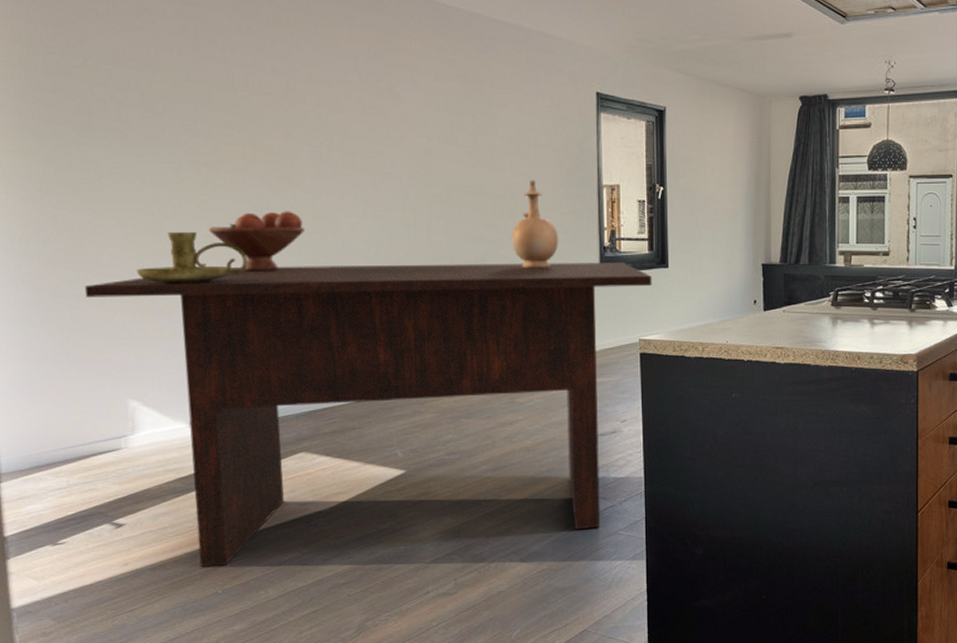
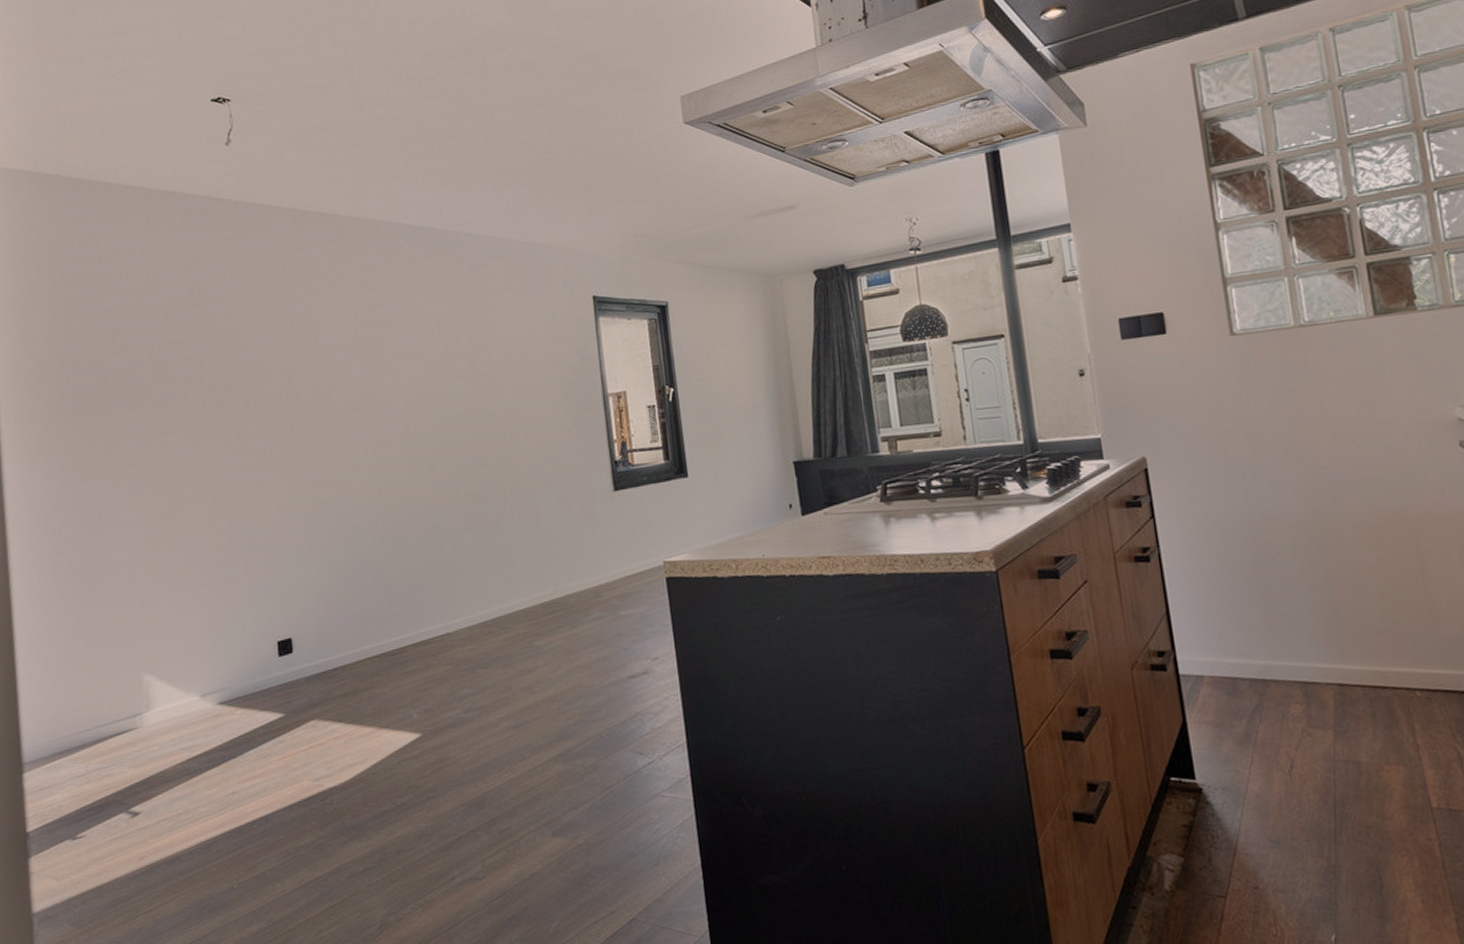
dining table: present [84,263,652,568] -> none [101,476,672,859]
candle holder: present [136,231,249,284] -> none [149,489,255,547]
fruit bowl: present [208,211,306,272] -> none [215,458,309,527]
vase: present [511,180,559,268] -> none [515,397,567,494]

